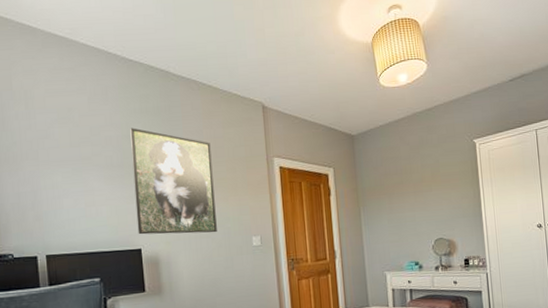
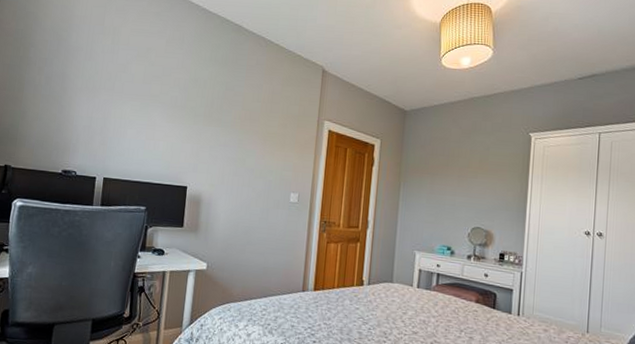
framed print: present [130,128,217,235] -> none [187,73,268,183]

